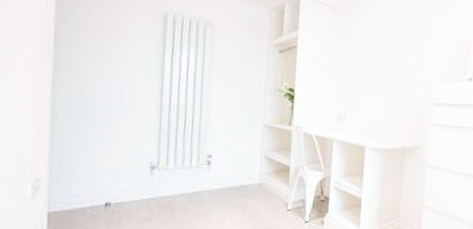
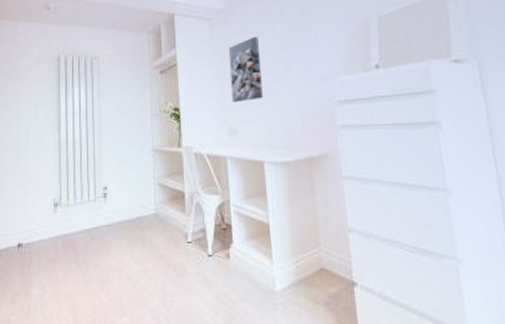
wall art: none [345,33,378,92] -> present [228,36,263,102]

